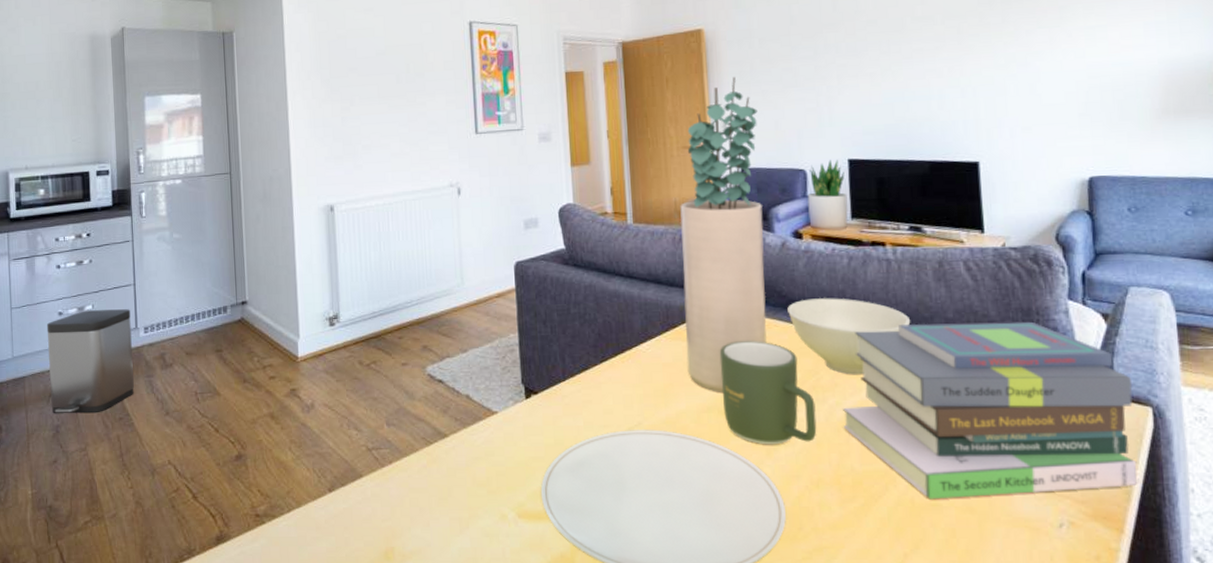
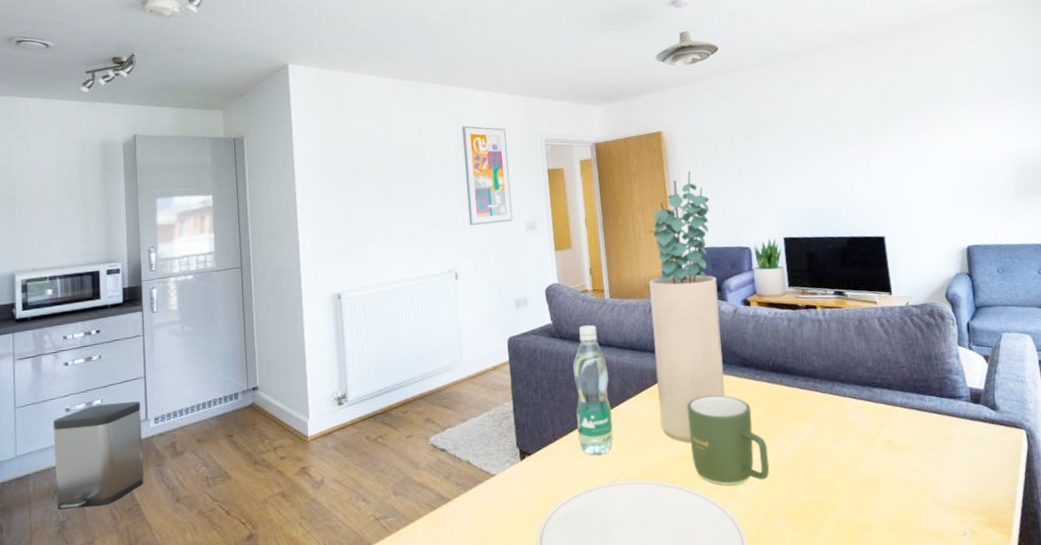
bottle: none [587,252,632,399] -> present [572,324,614,456]
bowl: present [787,298,911,375] -> none [741,354,840,419]
books: present [843,321,1137,500] -> none [790,365,1019,522]

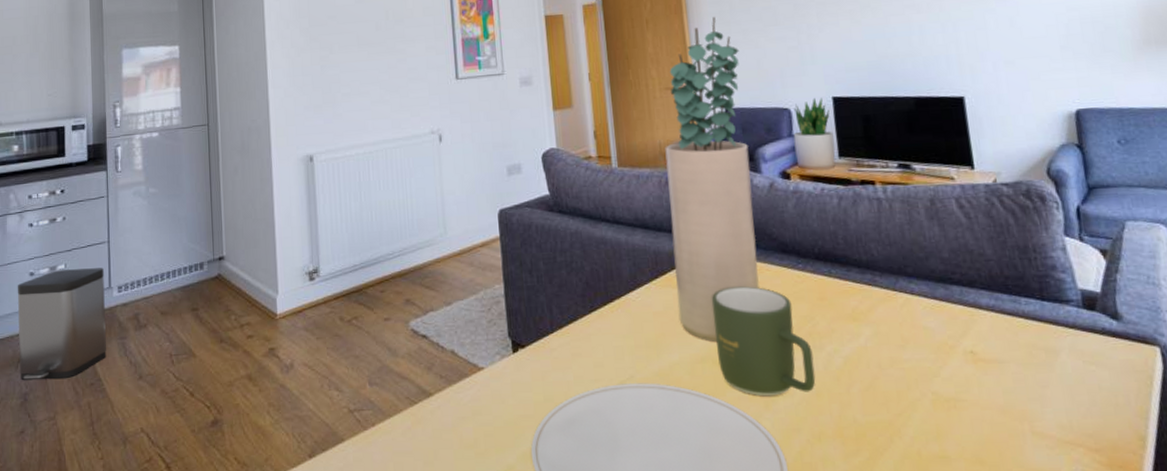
bottle: present [572,324,614,456] -> none [573,197,622,352]

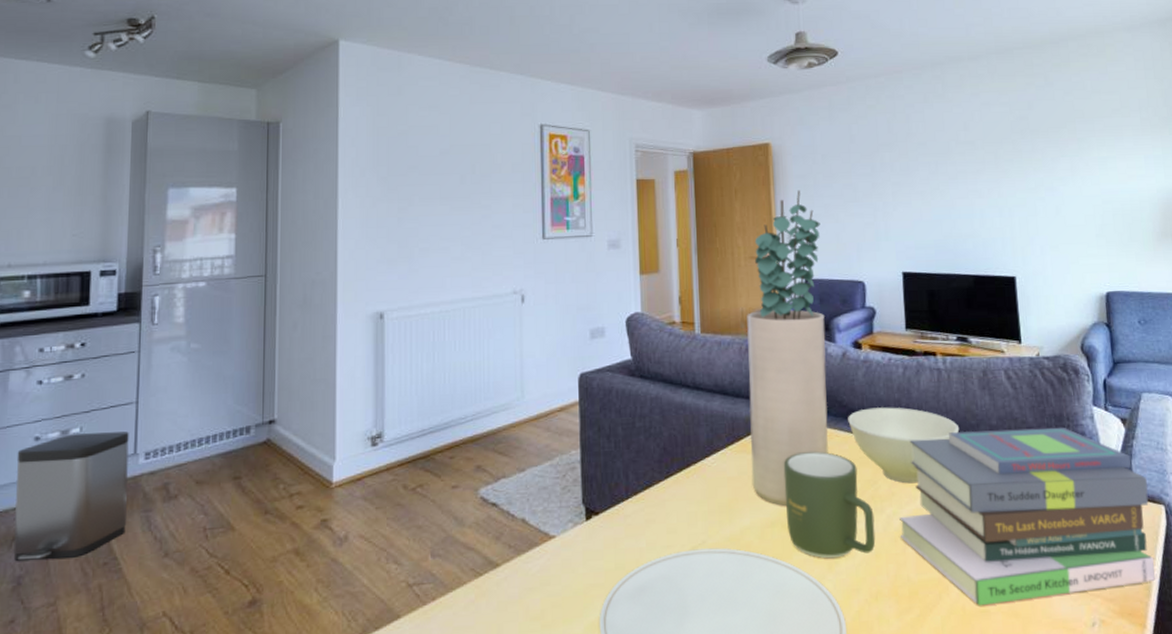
bowl: none [779,239,906,320] -> present [848,407,960,484]
planter: present [793,98,836,171] -> none [866,272,903,341]
books: none [841,259,1151,451] -> present [900,427,1155,606]

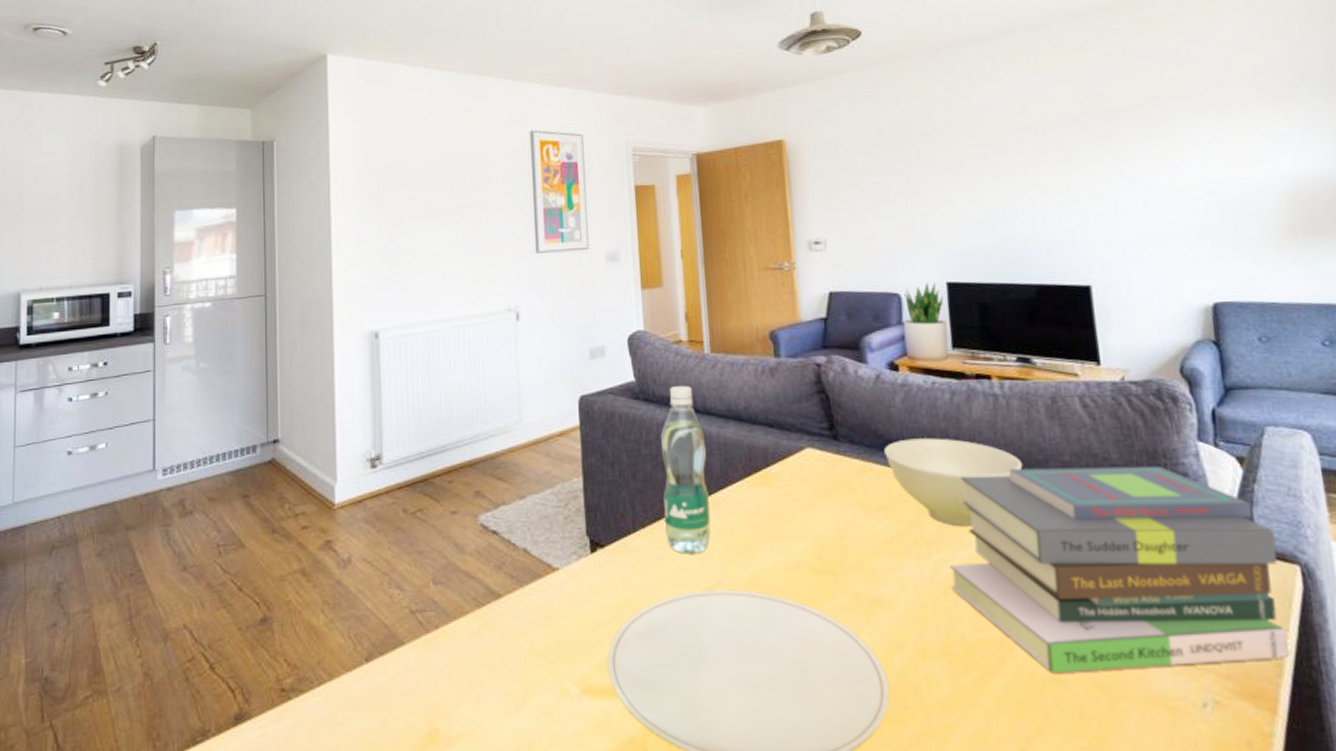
pedal bin: present [13,431,129,562] -> none [53,448,148,569]
bottle: none [653,362,697,518] -> present [660,385,711,554]
vase: present [747,190,828,506] -> none [762,191,862,546]
mug: present [783,451,876,559] -> none [809,487,921,608]
planter: none [866,272,903,341] -> present [903,283,949,362]

